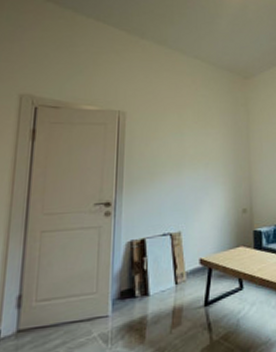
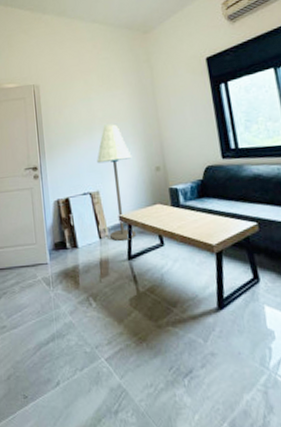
floor lamp: none [183,162,220,286] -> present [97,124,137,241]

